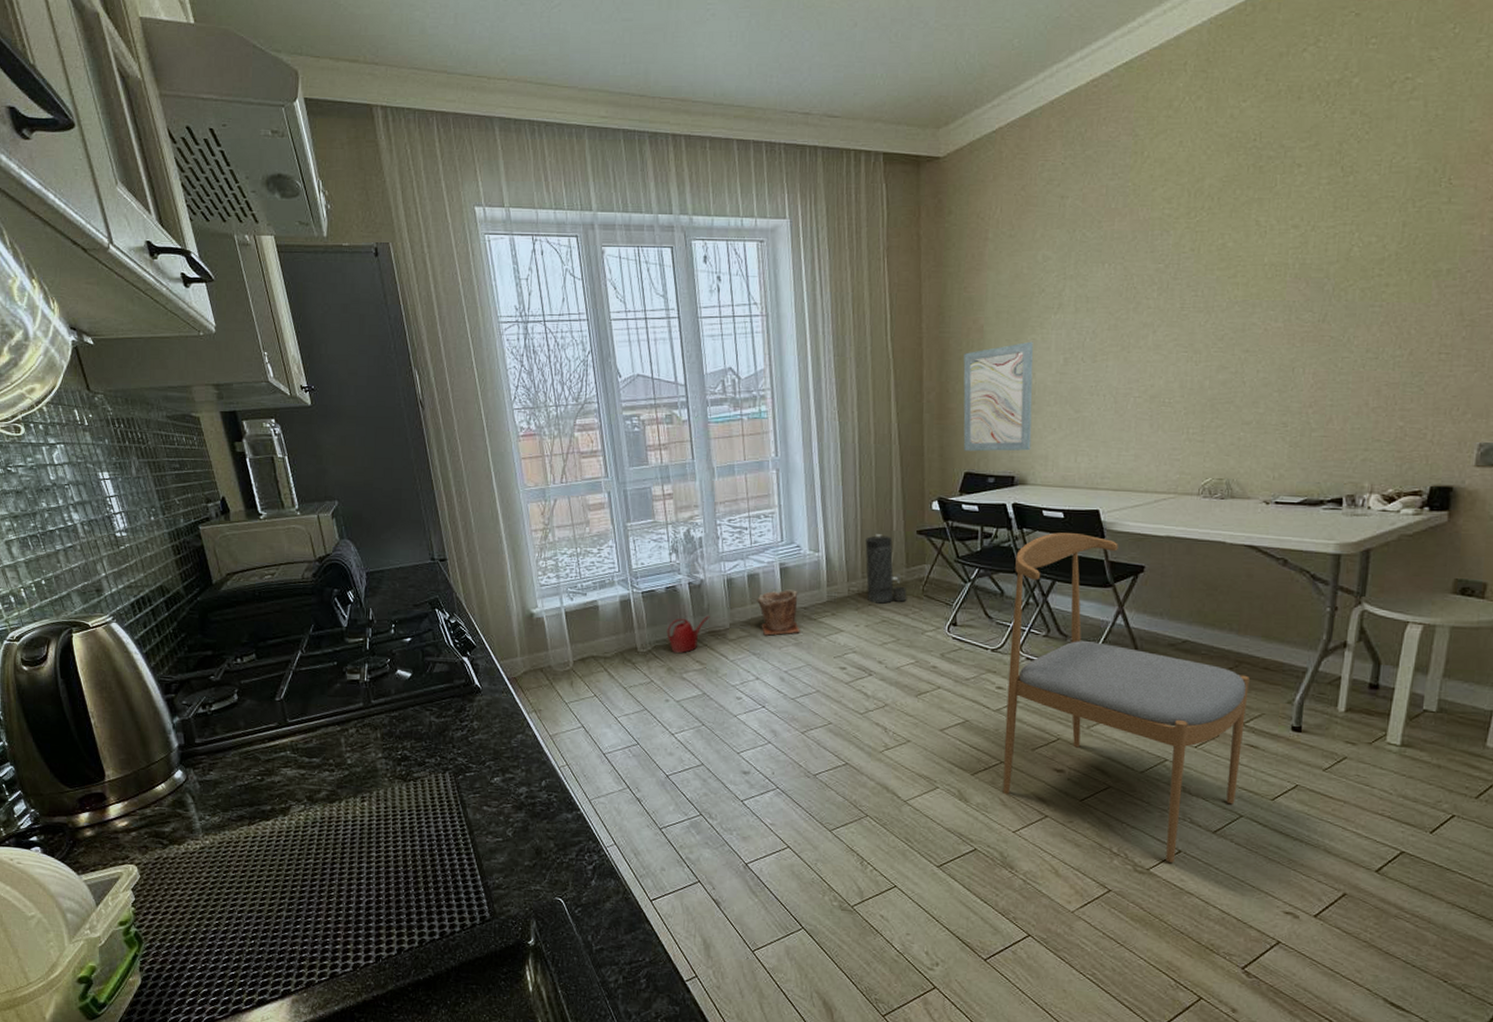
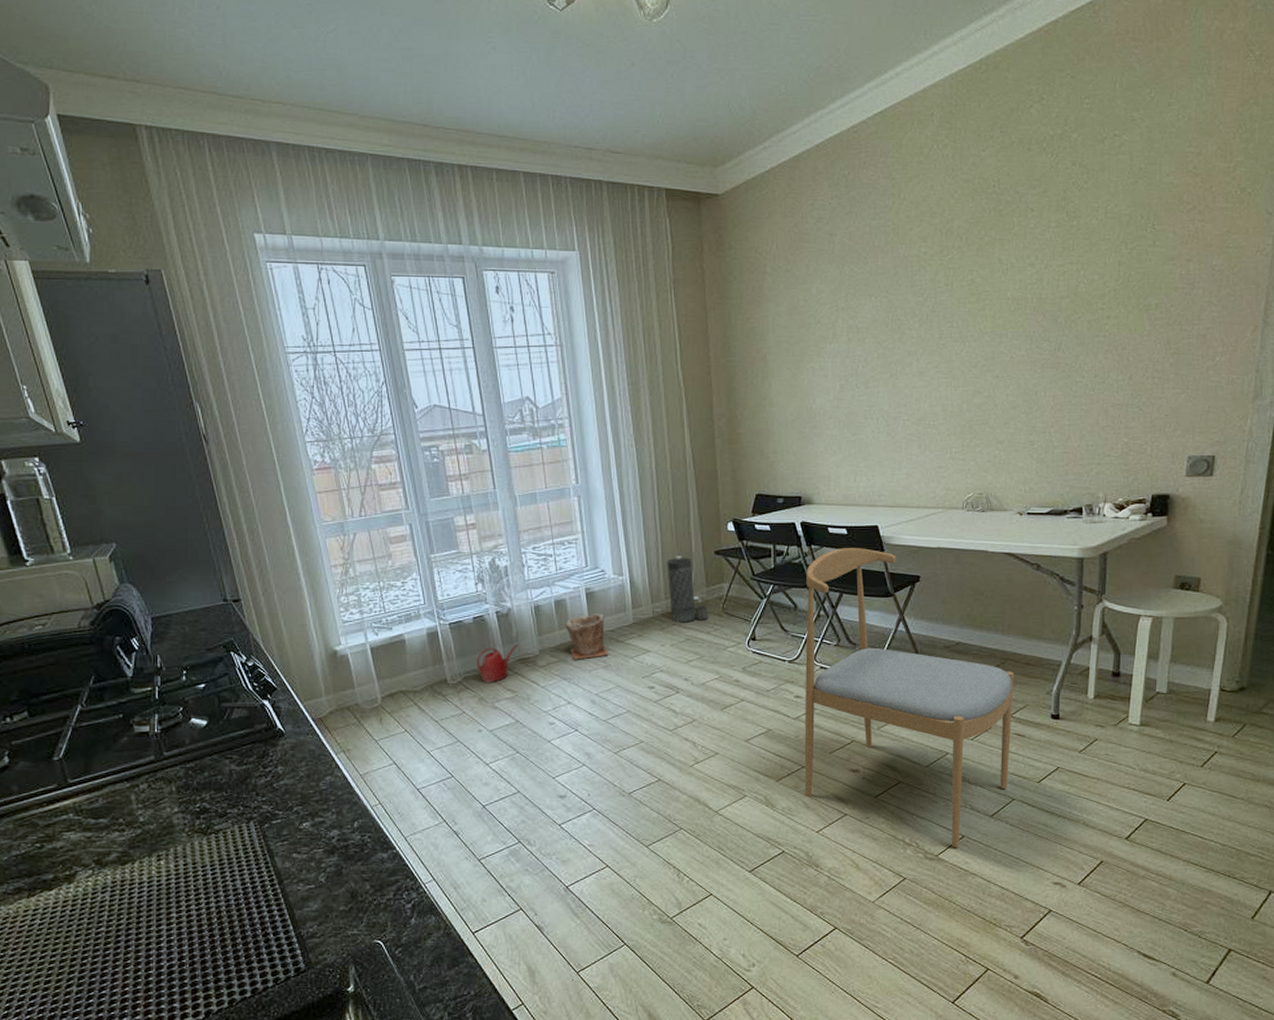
wall art: present [963,341,1033,452] -> none [750,369,815,474]

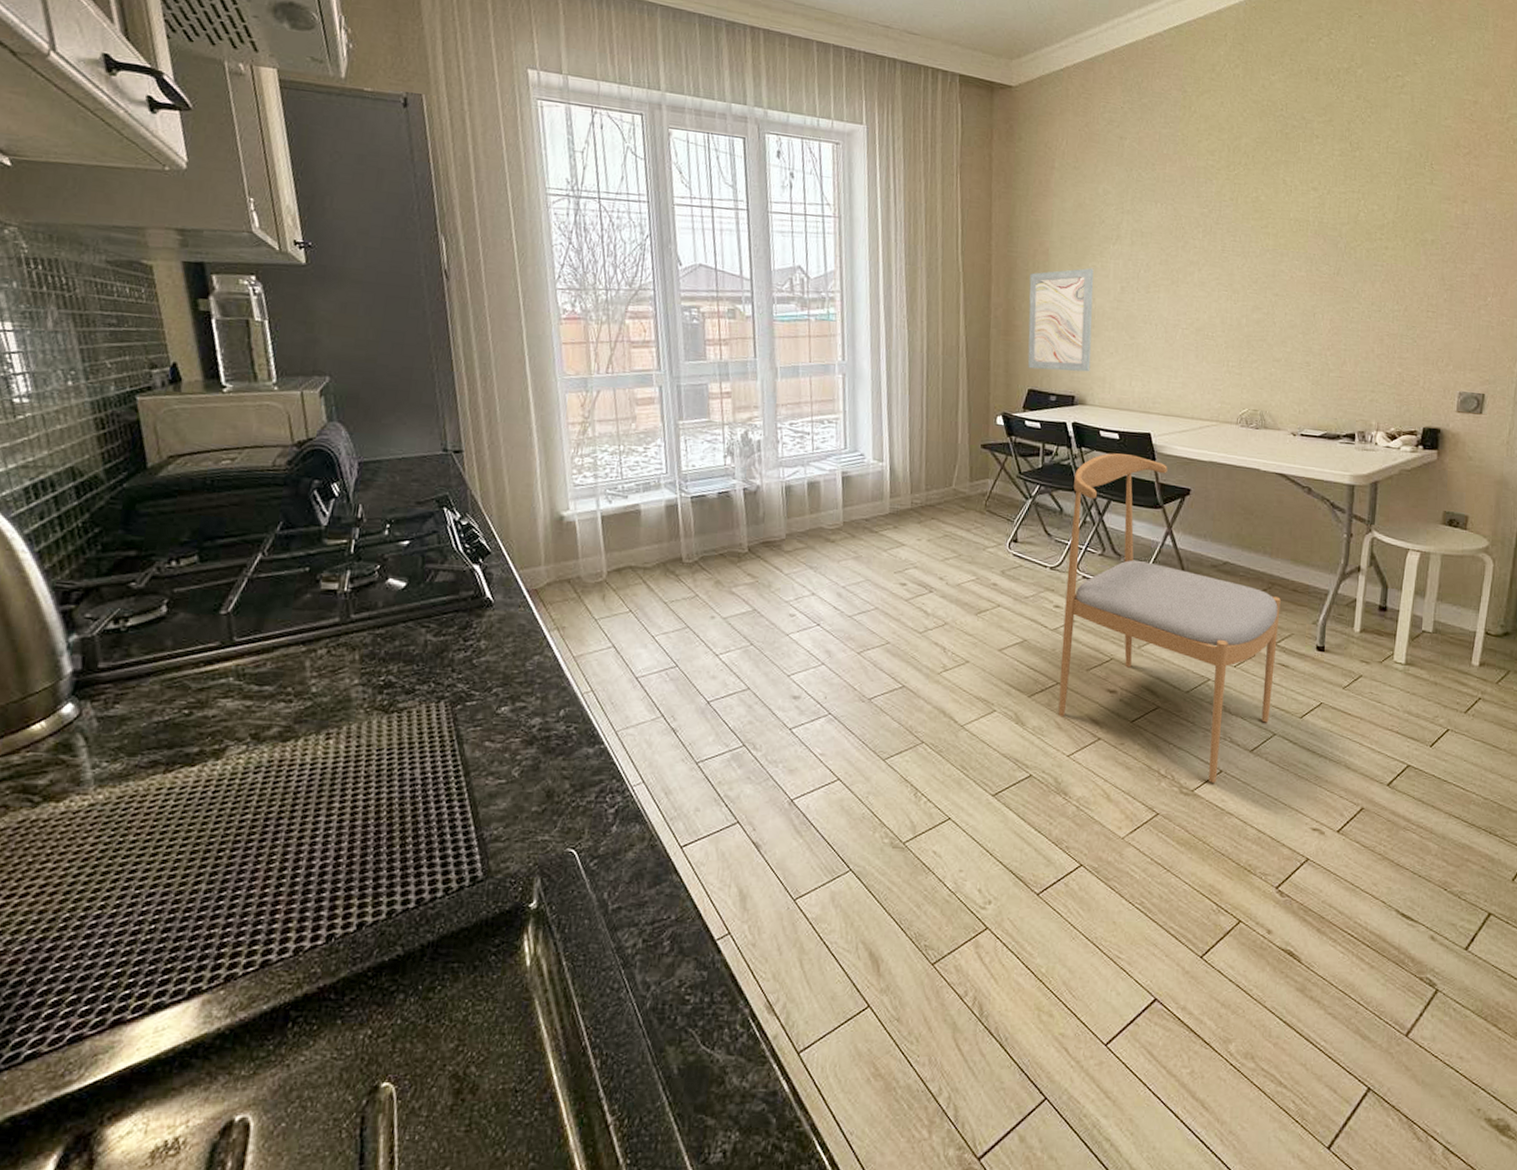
watering can: present [476,643,519,683] -> none [716,524,765,566]
plant pot: present [565,614,609,660] -> none [816,499,861,548]
canister: present [667,556,709,623] -> none [930,446,970,518]
wall art: none [750,369,815,474] -> present [1027,268,1094,372]

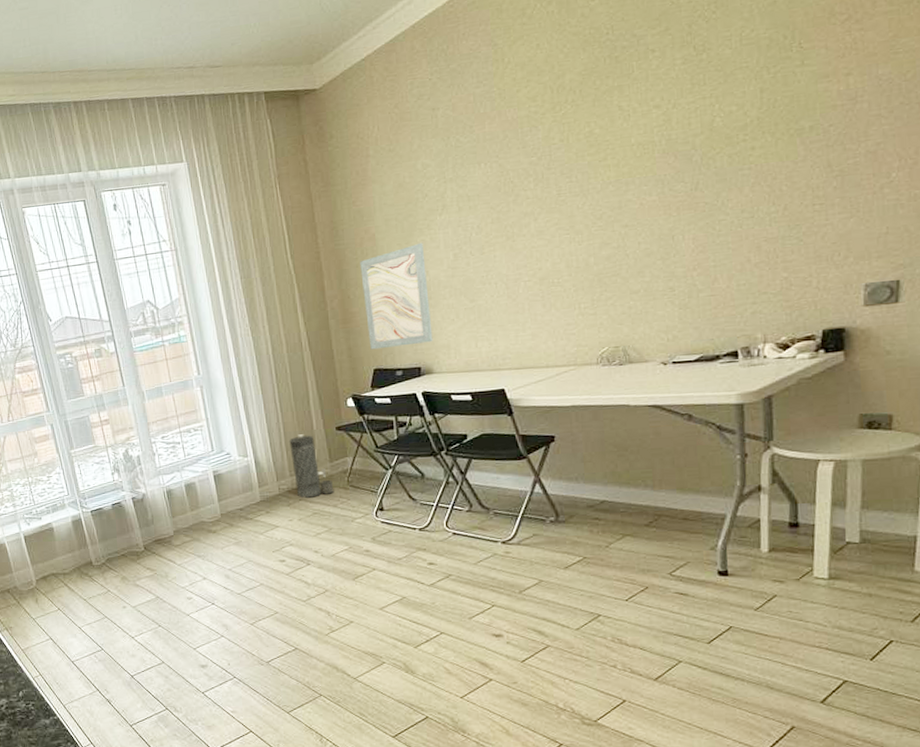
canister: none [930,446,970,518] -> present [289,434,334,498]
dining chair: present [1058,453,1281,783] -> none [431,412,672,712]

